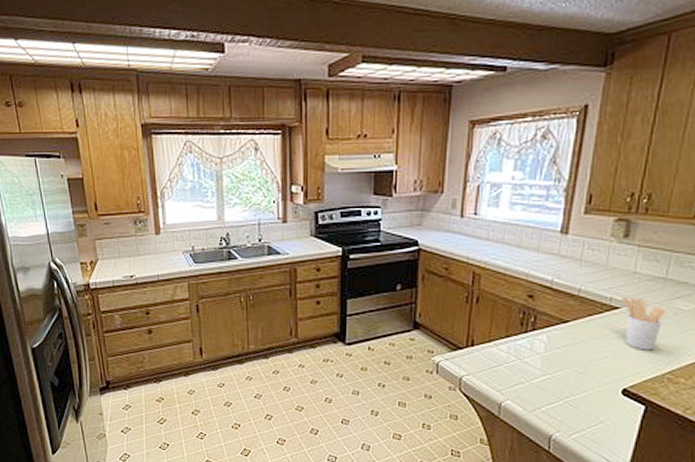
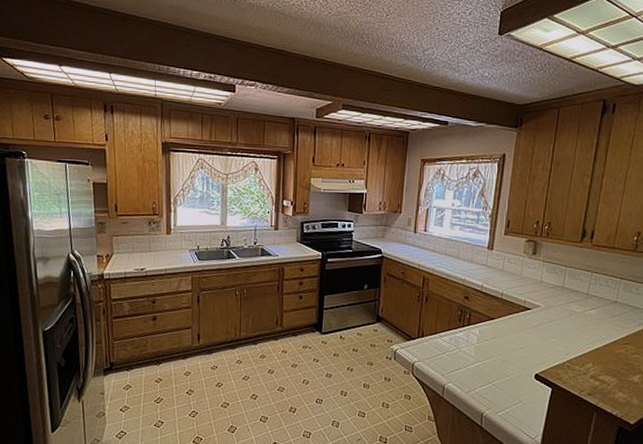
utensil holder: present [621,297,667,351] -> none [532,301,564,344]

